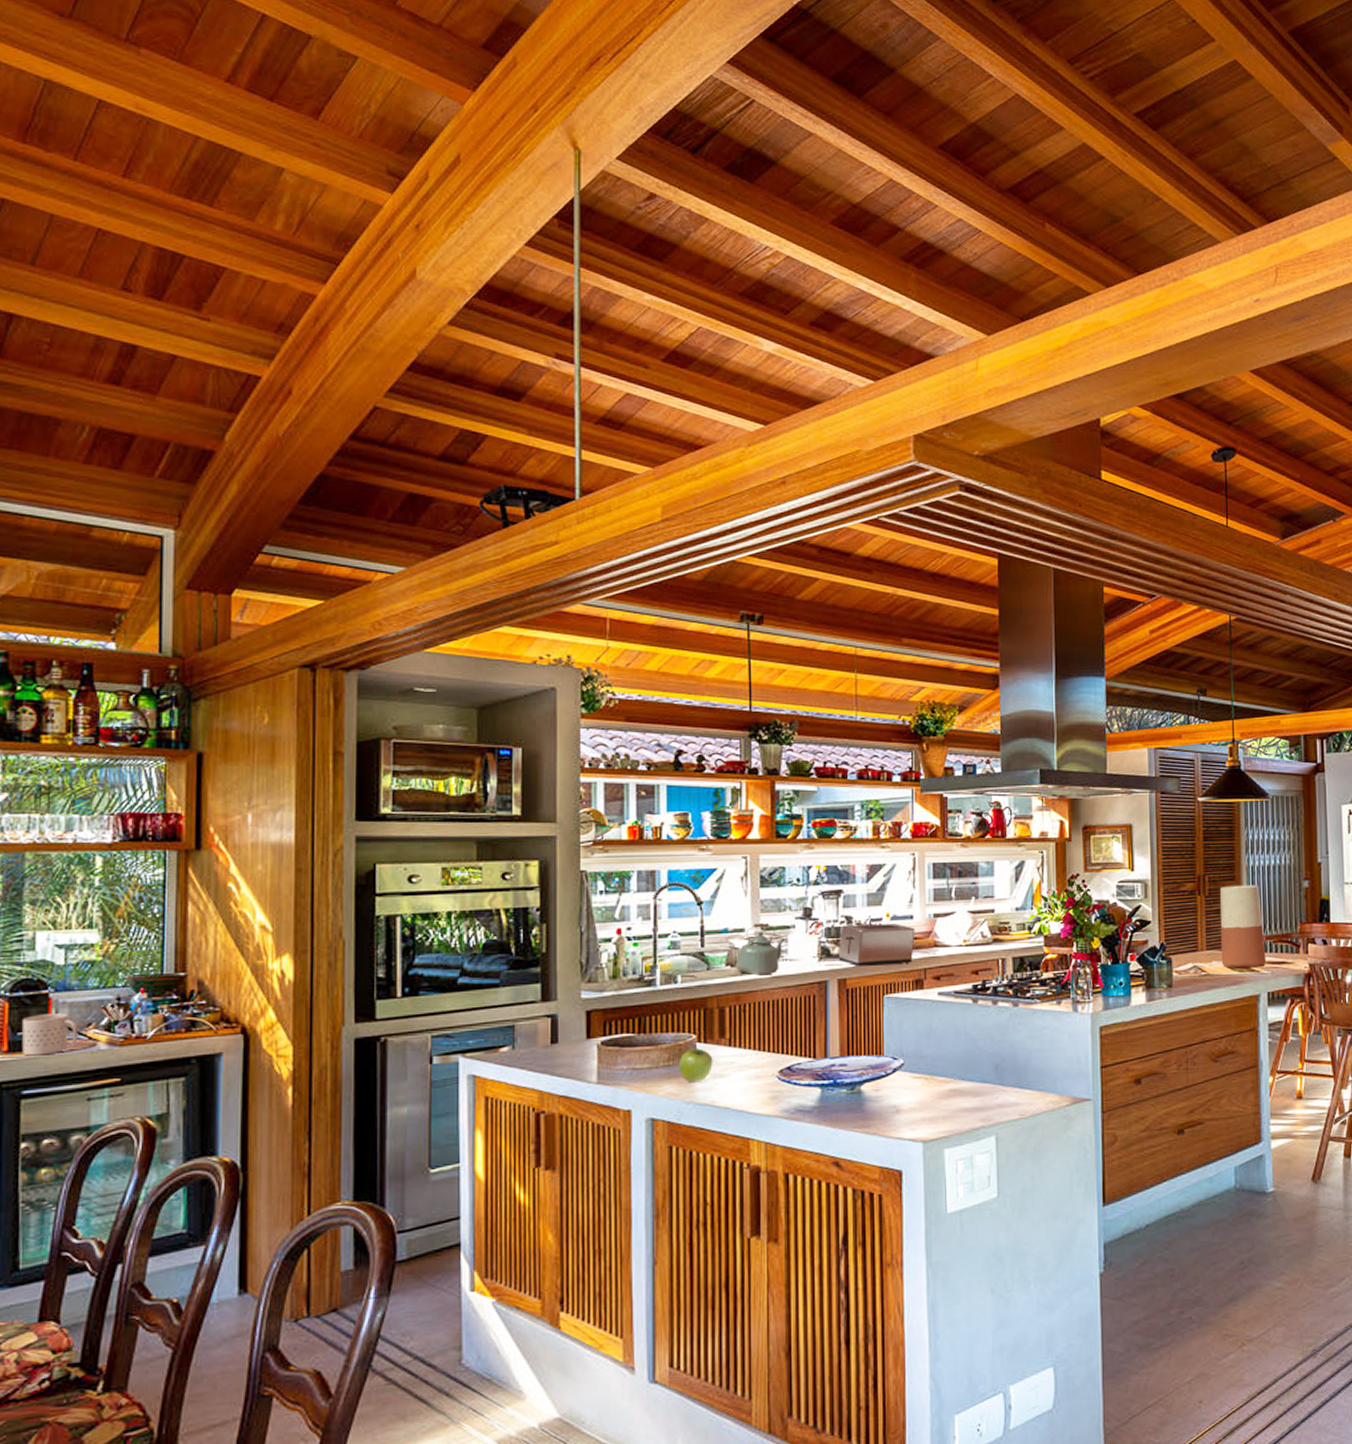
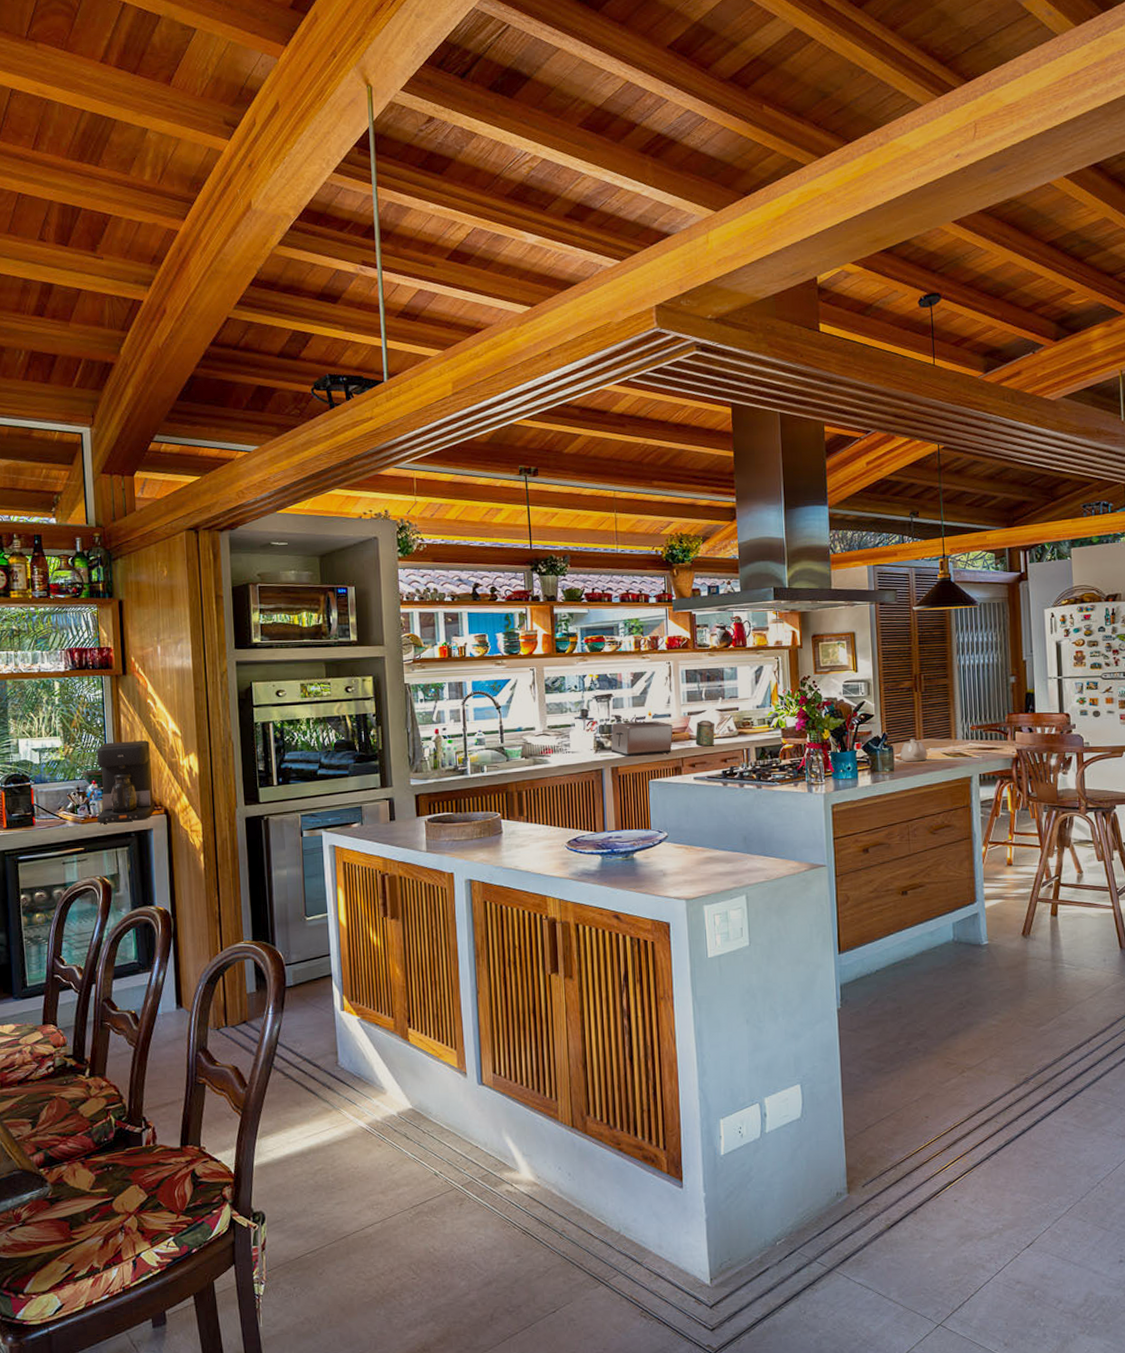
mug: present [21,1013,79,1056] -> none [14,800,53,831]
coffee maker: none [144,936,229,1046] -> present [97,740,156,824]
fruit: present [678,1048,713,1083] -> none [488,824,515,852]
kettle: present [735,923,785,976] -> none [528,723,567,765]
canister: none [941,923,966,956] -> present [695,719,716,747]
teapot: none [1180,949,1211,977] -> present [900,738,928,762]
vase: present [1220,884,1266,969] -> none [934,681,977,754]

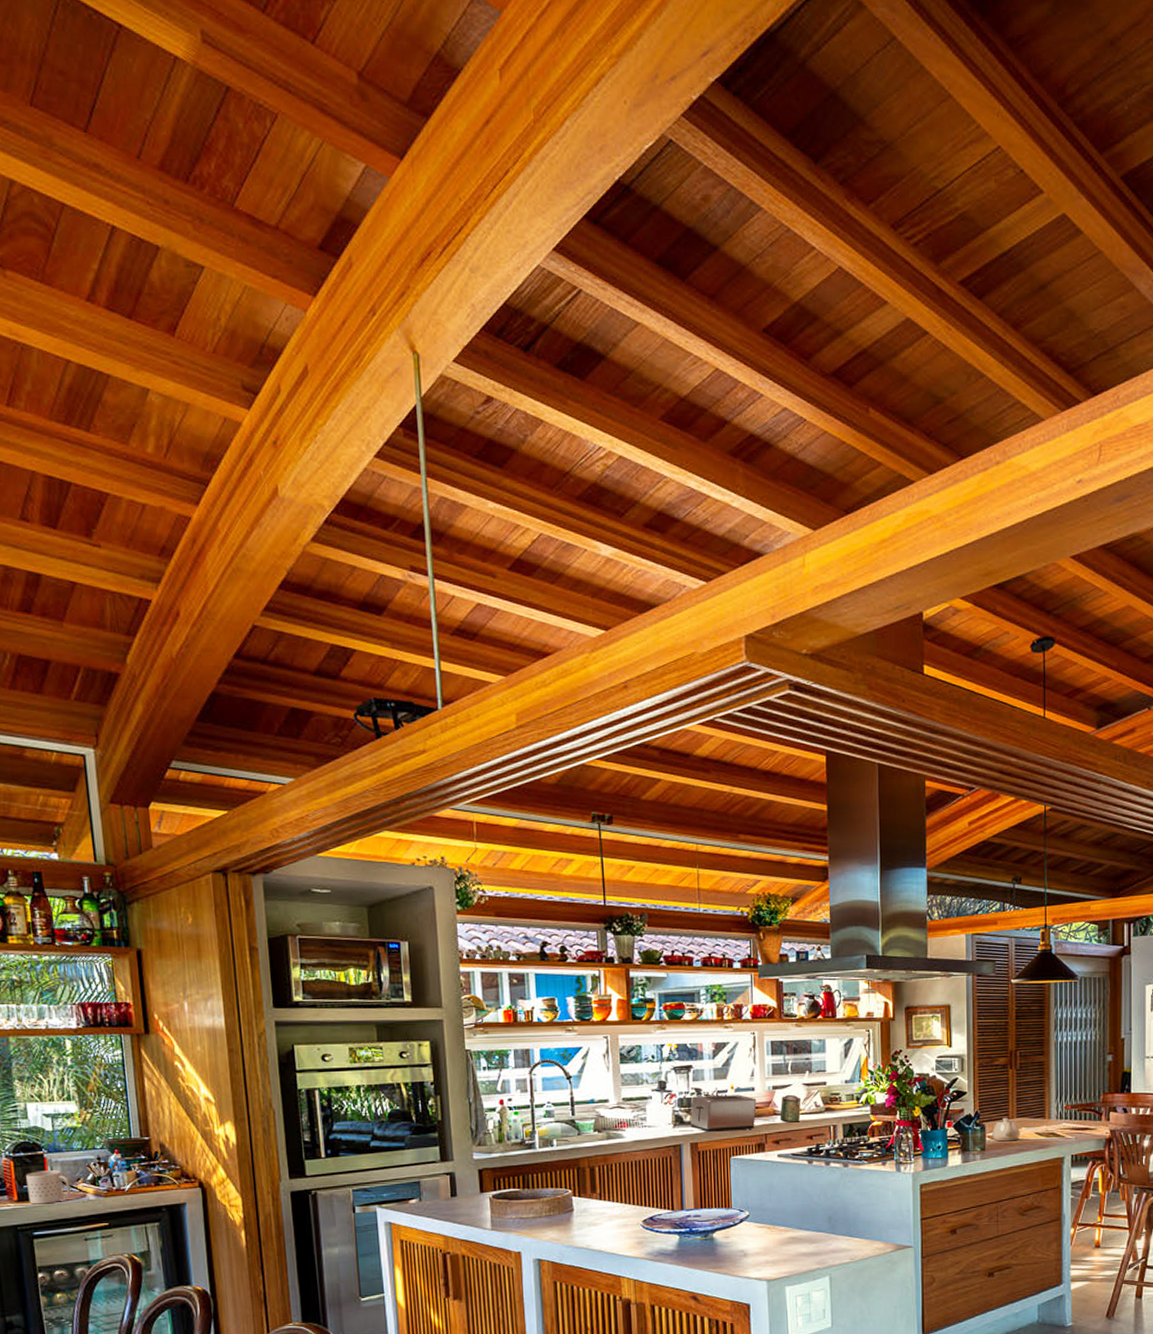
mug: none [14,800,53,831] -> present [25,1170,71,1205]
coffee maker: present [97,740,156,824] -> none [119,1107,189,1197]

